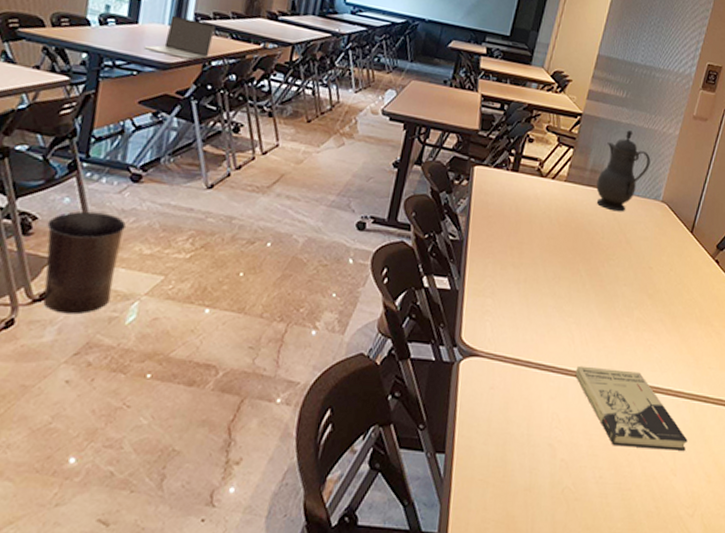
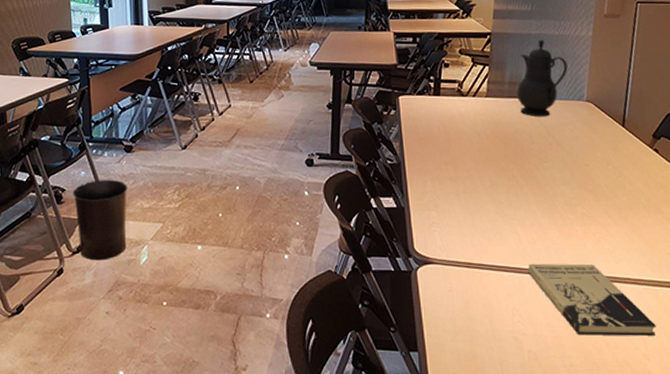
laptop: present [143,15,215,60] -> none [116,16,166,49]

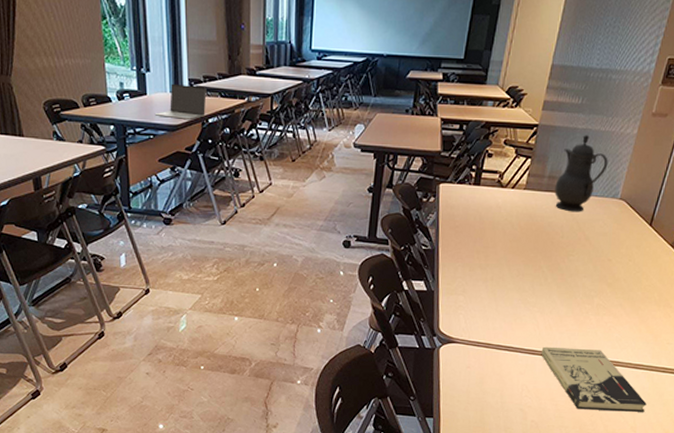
waste bin: present [73,179,127,261] -> none [112,250,166,327]
laptop: none [116,16,166,49] -> present [154,83,207,119]

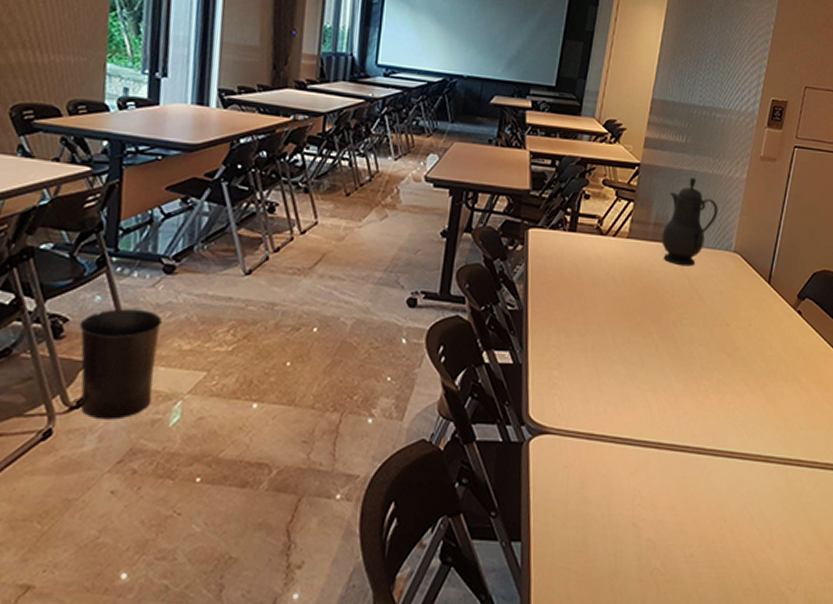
waste bin: none [112,250,166,327] -> present [79,308,162,420]
laptop: present [154,83,207,119] -> none [167,93,241,138]
book: present [541,346,647,412] -> none [655,436,783,521]

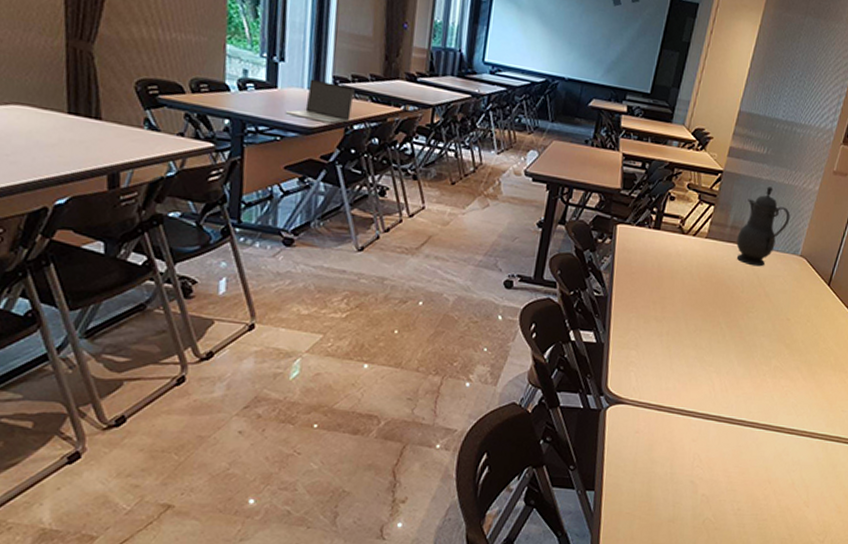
waste bin: present [79,308,162,420] -> none [207,274,282,371]
laptop: none [167,93,241,138] -> present [285,79,355,124]

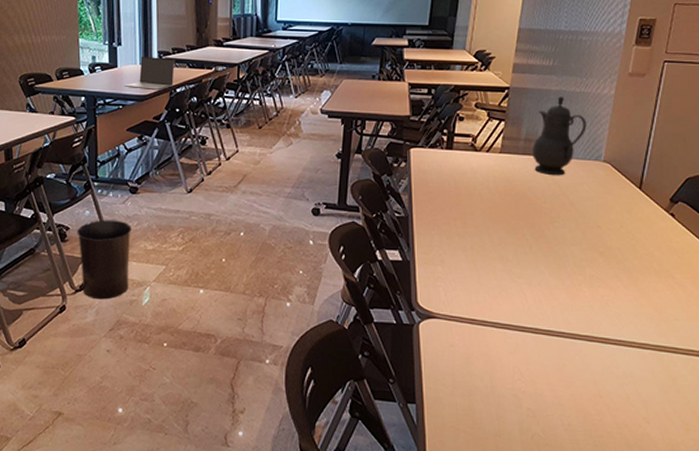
waste bin: none [207,274,282,371] -> present [77,219,131,300]

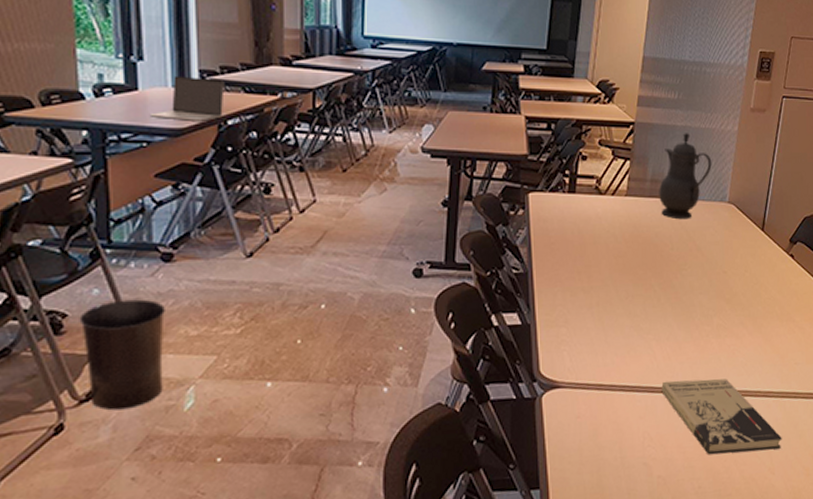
book: none [532,322,659,400] -> present [661,379,782,455]

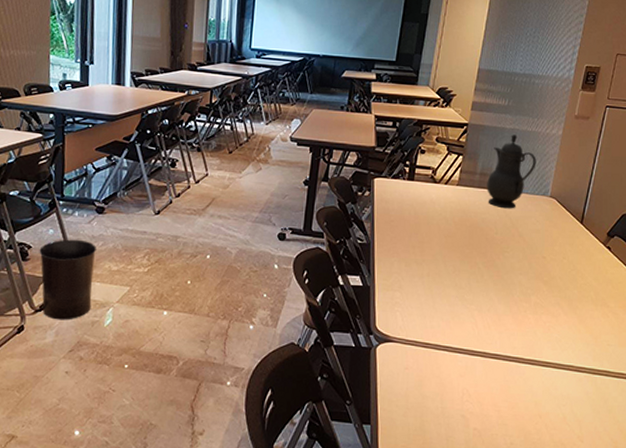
laptop: present [149,75,225,121] -> none [95,76,148,110]
book: present [661,379,782,455] -> none [481,347,592,420]

